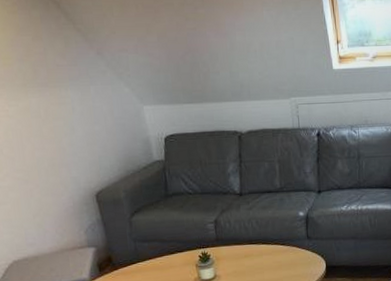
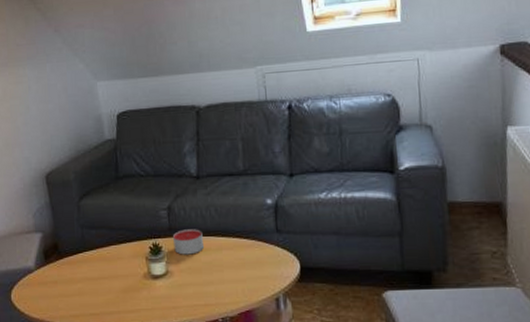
candle: none [220,239,248,261] -> present [173,229,205,255]

